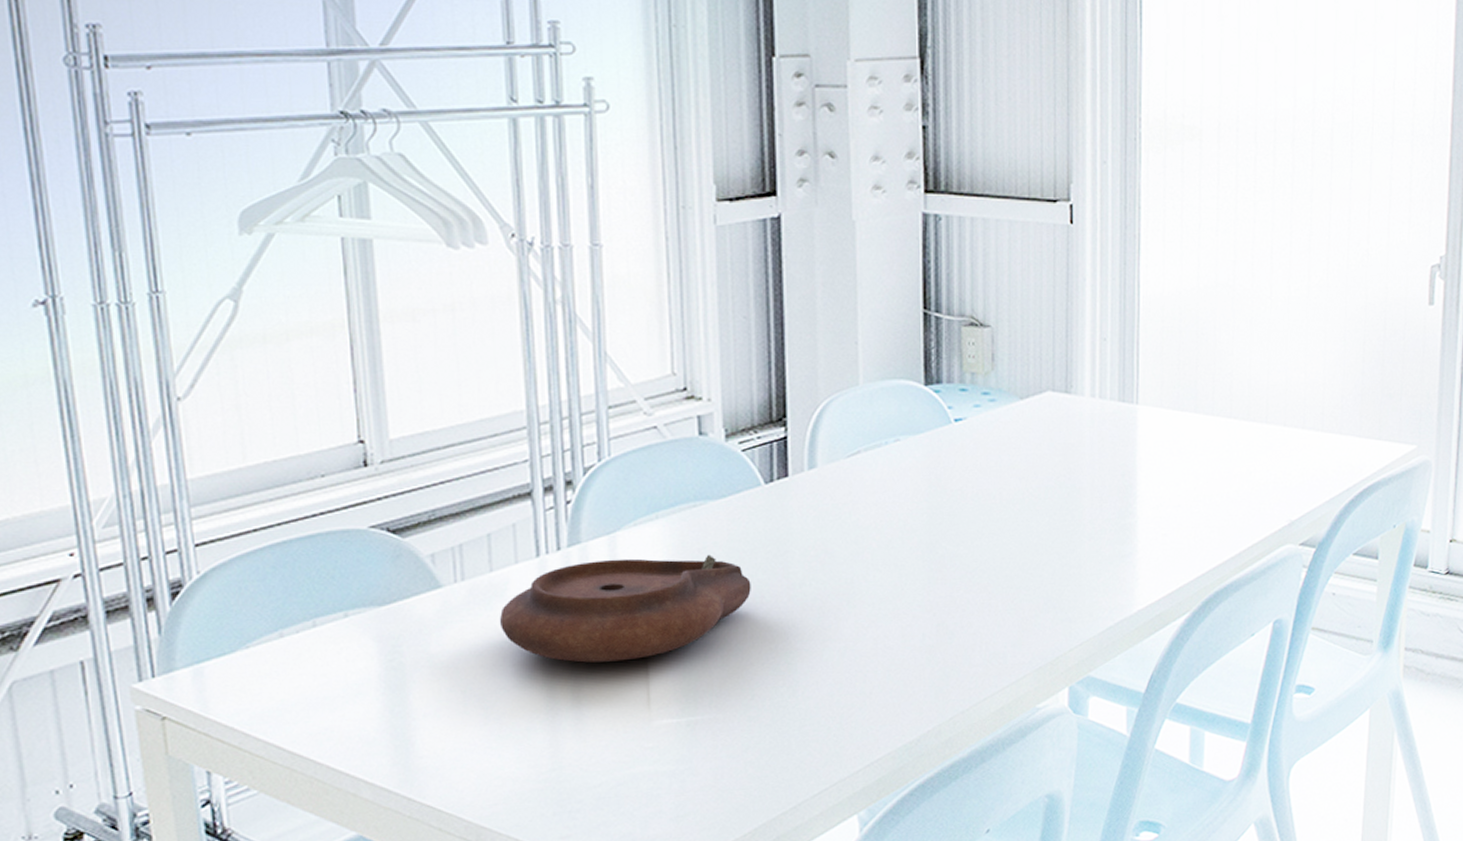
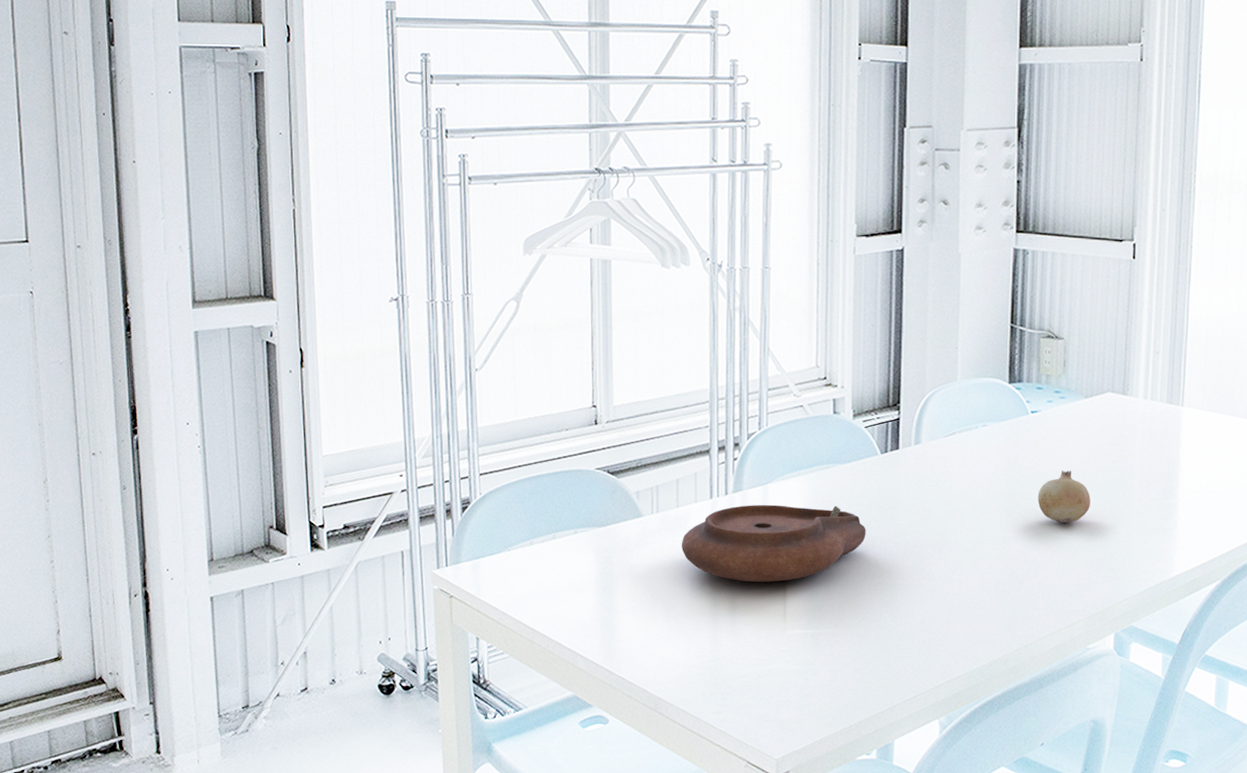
fruit: none [967,491,1032,556] -> present [1037,470,1091,523]

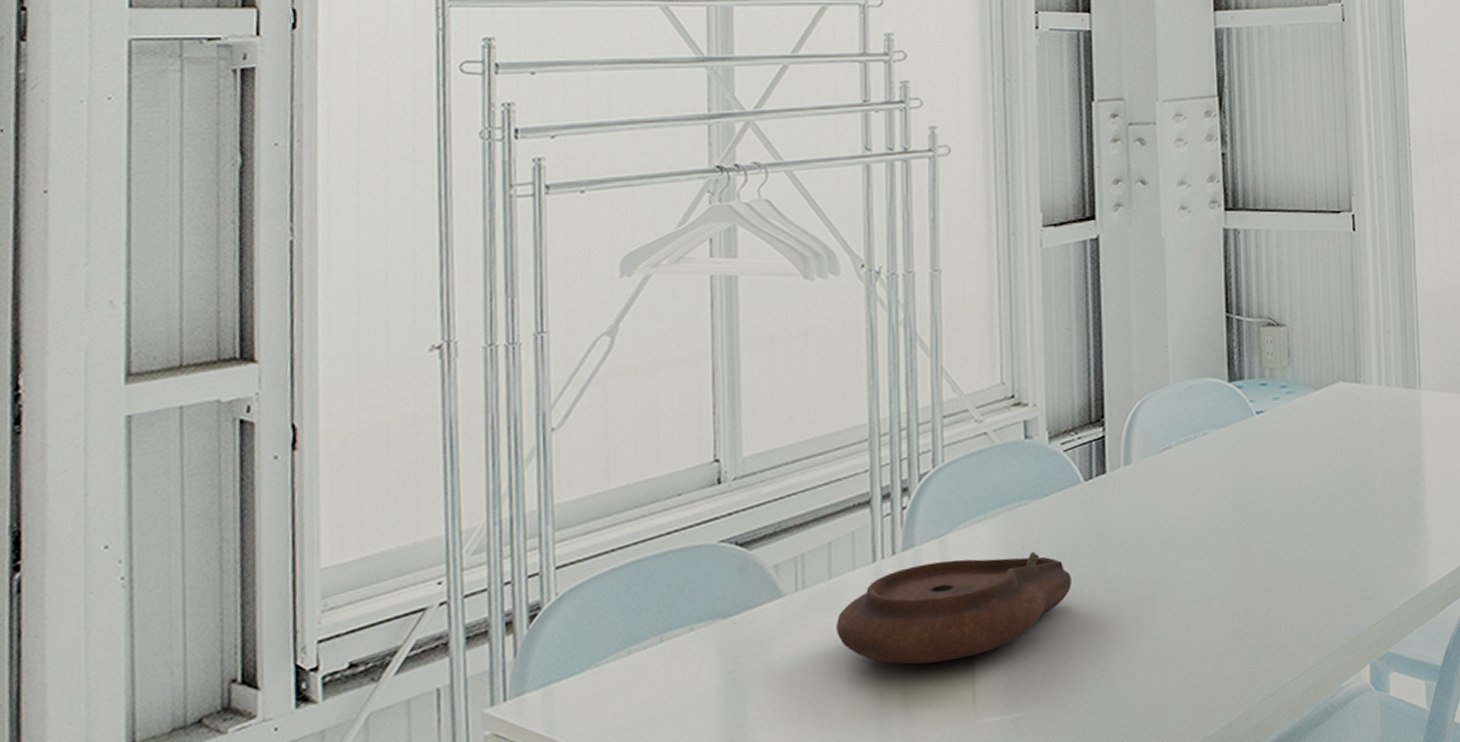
fruit: present [1037,470,1091,523] -> none [1270,476,1330,539]

